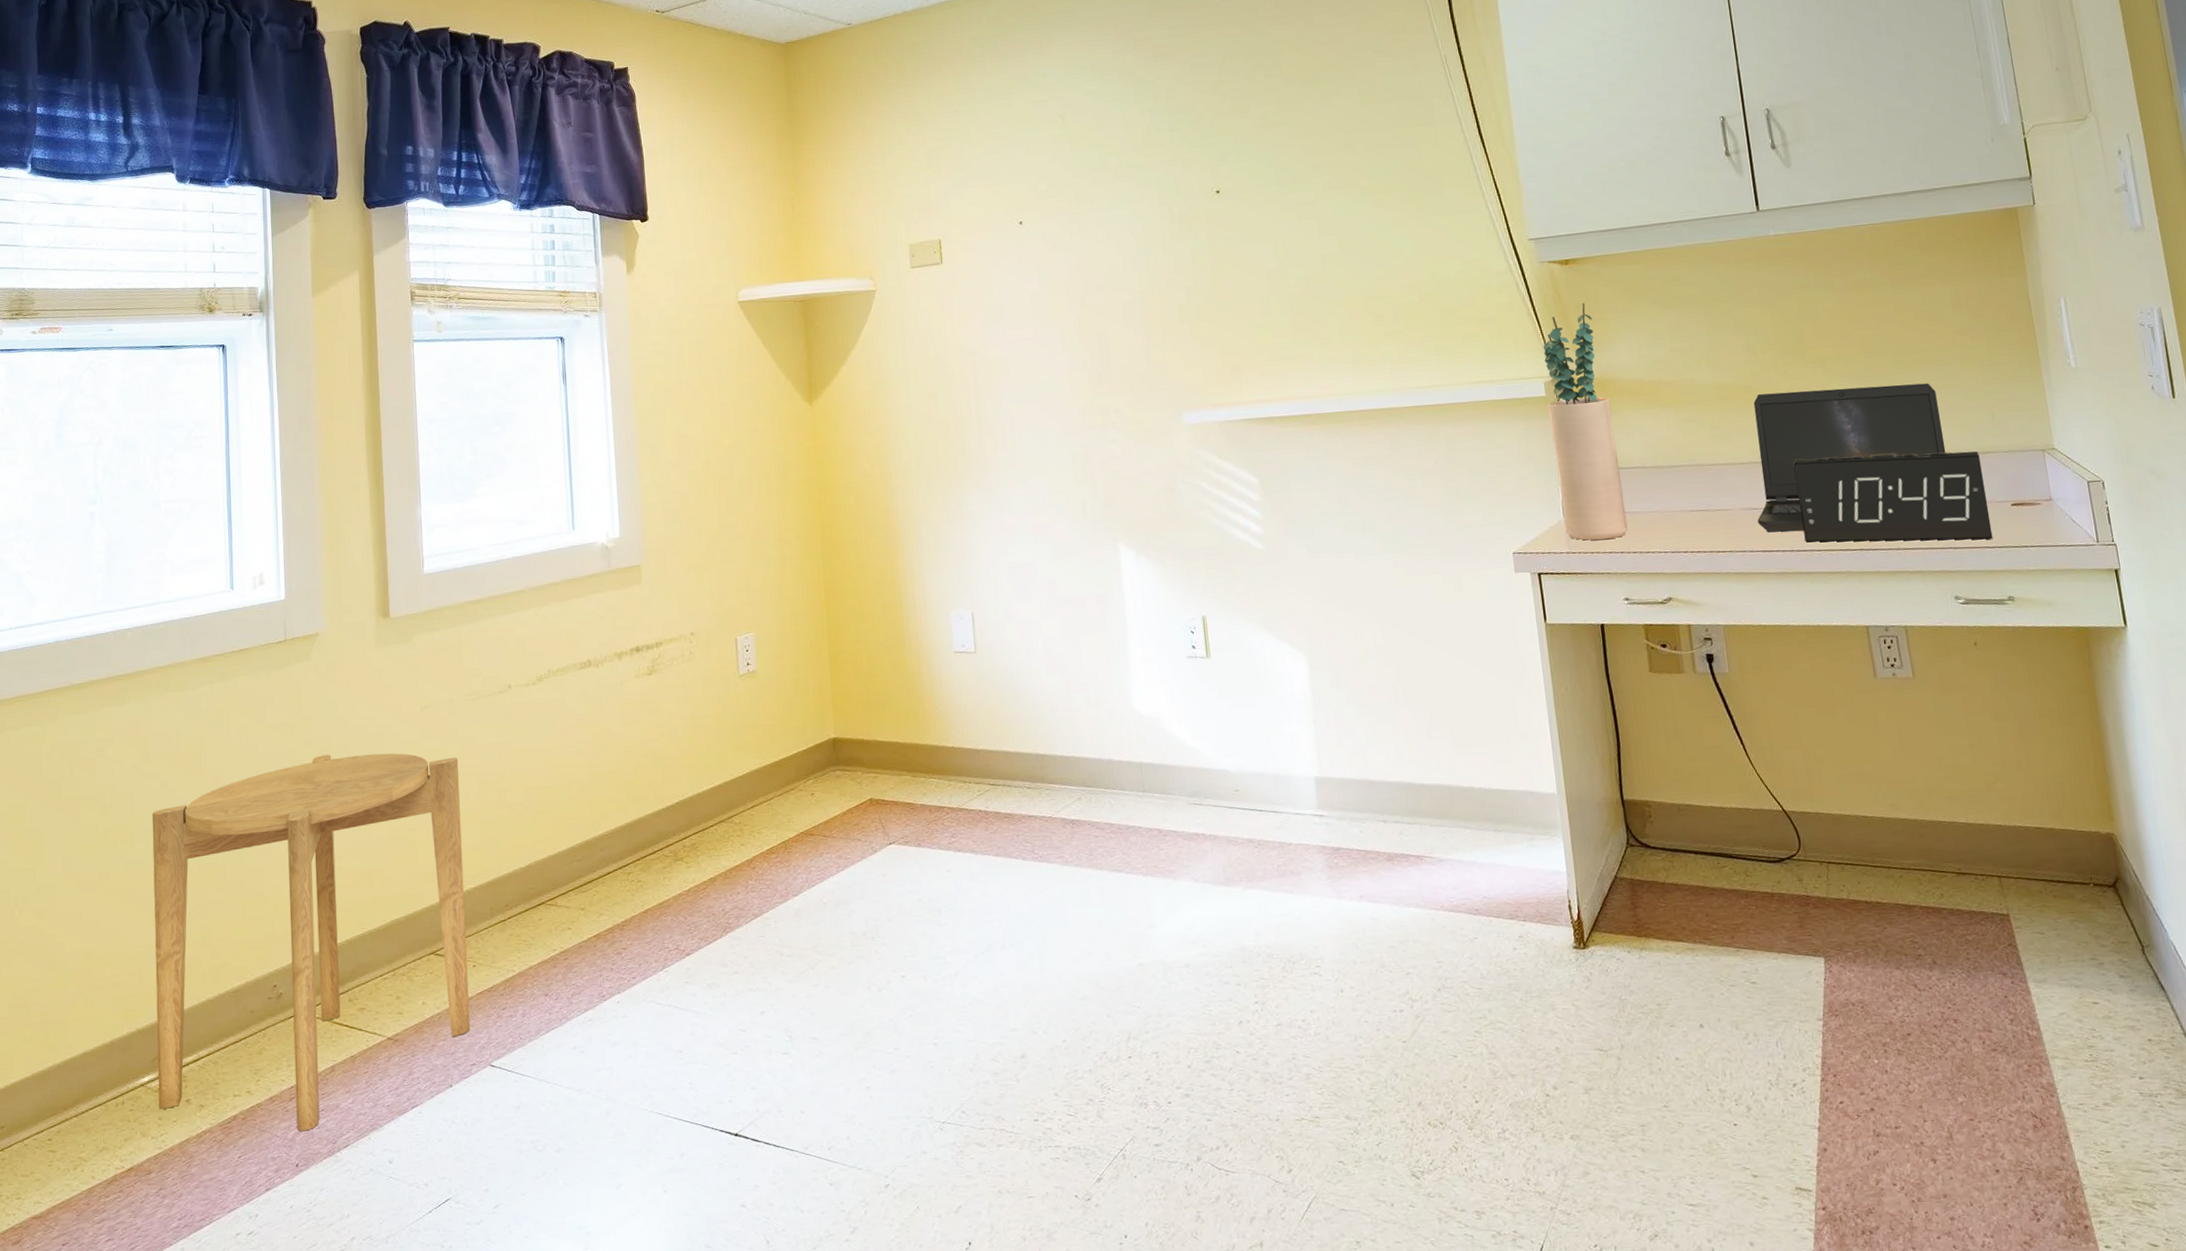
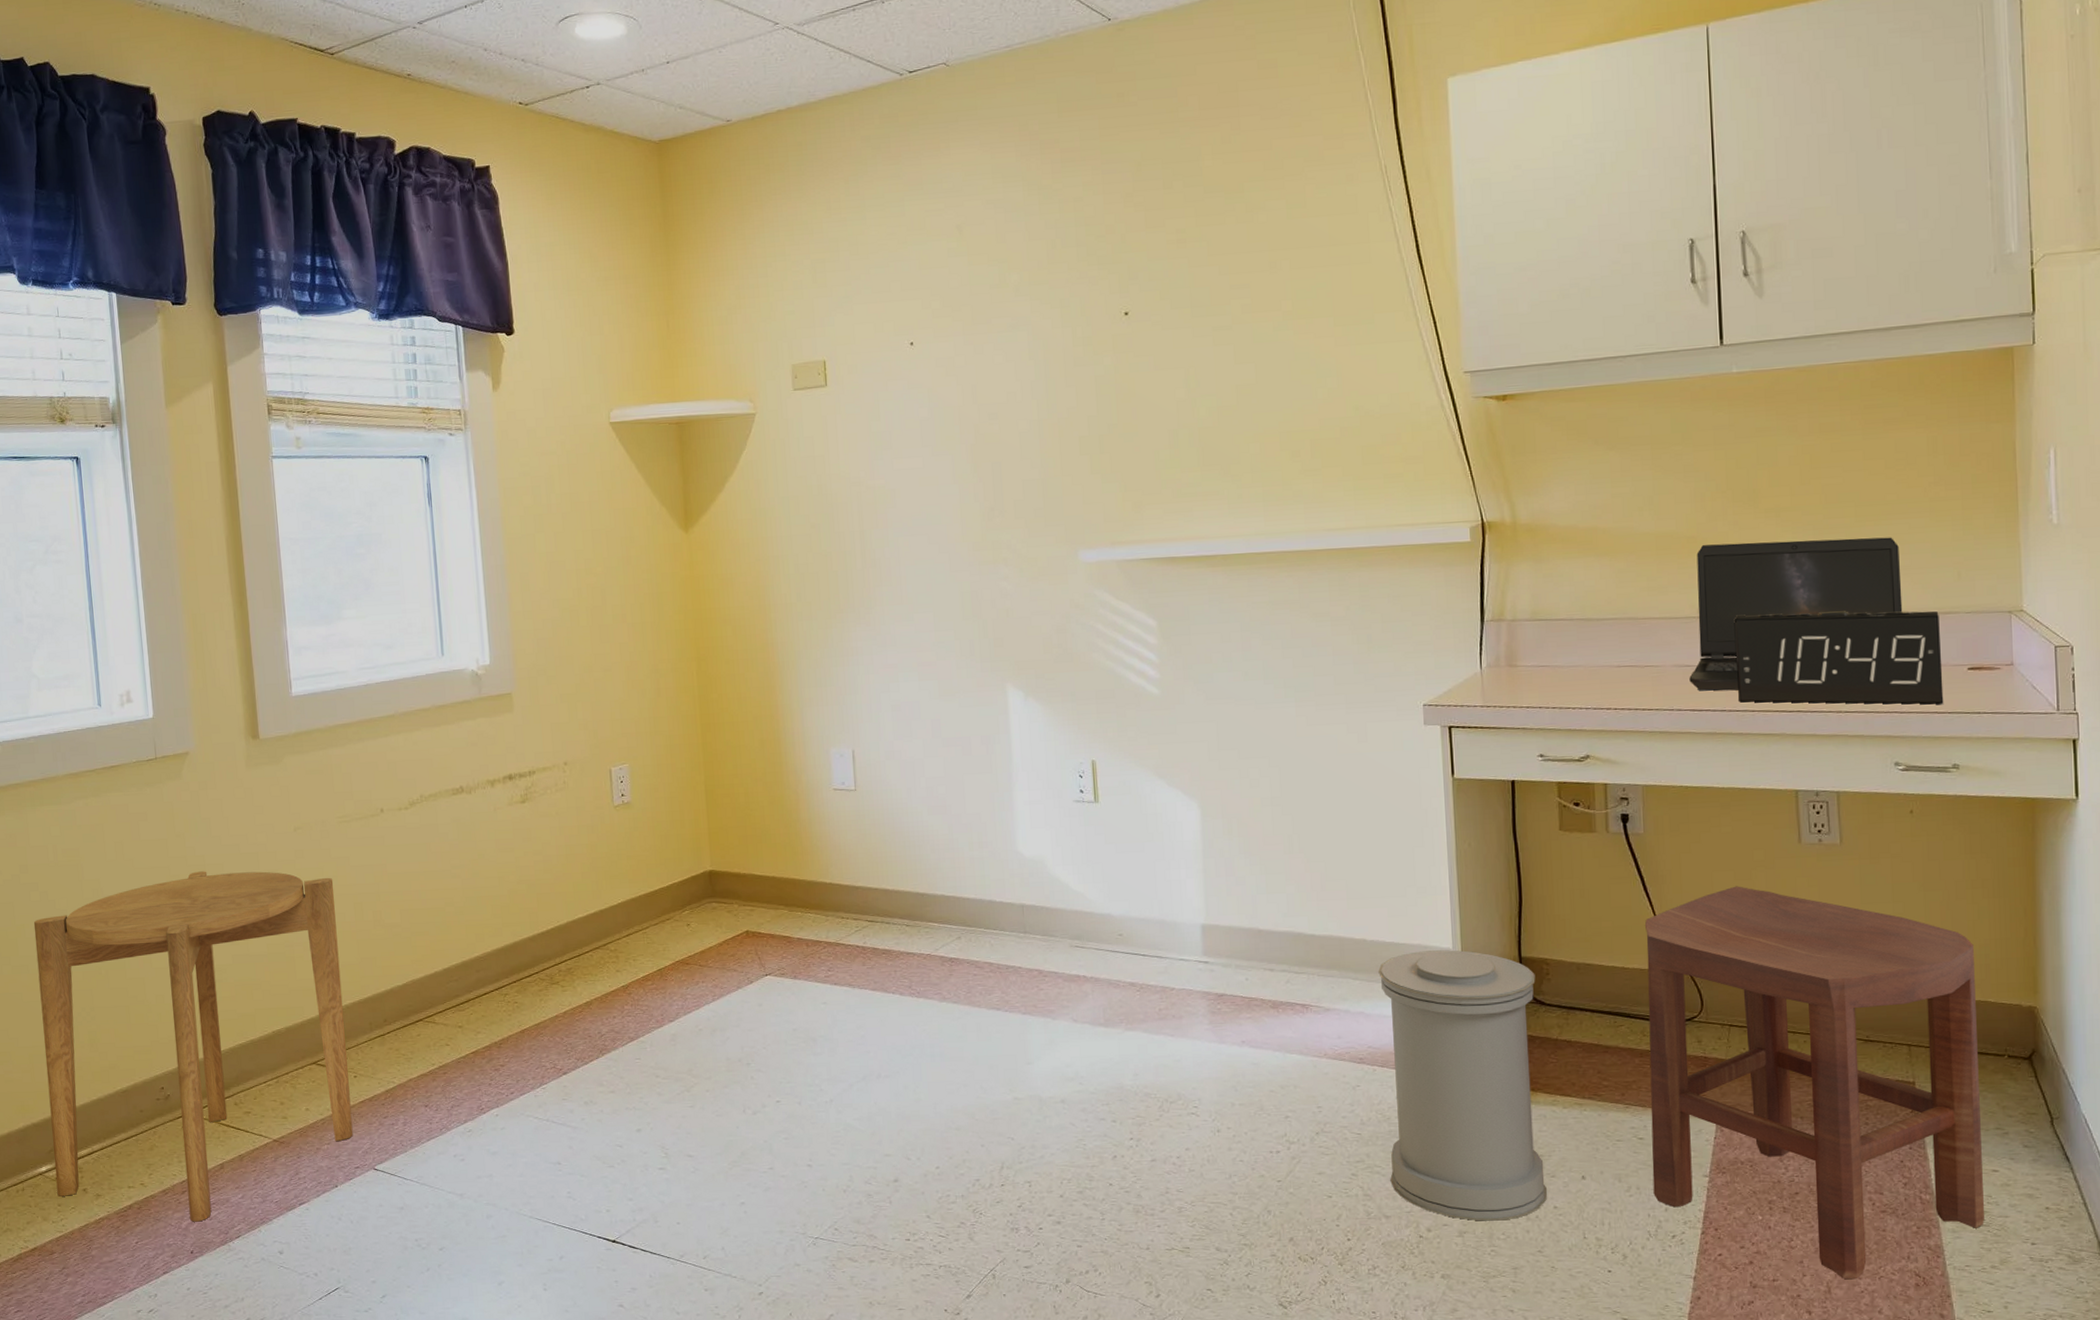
trash can: none [1487,795,1668,1077] -> present [1378,950,1548,1221]
vase: present [1543,302,1628,541] -> none [1471,442,1548,694]
stool: none [1737,722,2092,1123] -> present [1644,886,1984,1279]

